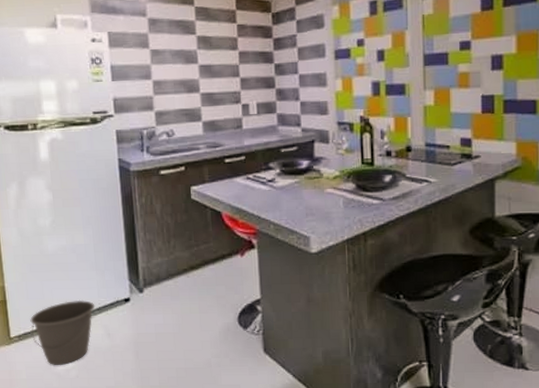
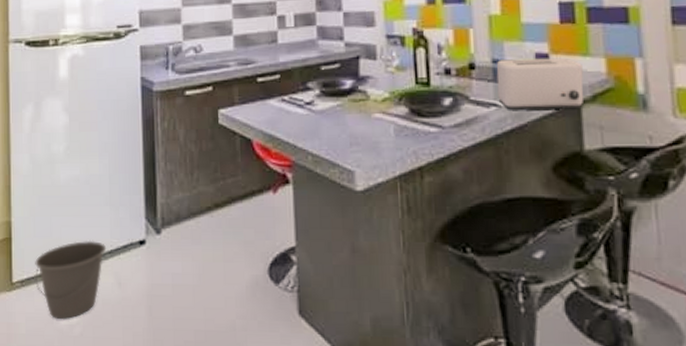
toaster: none [428,141,498,186] -> present [496,57,584,111]

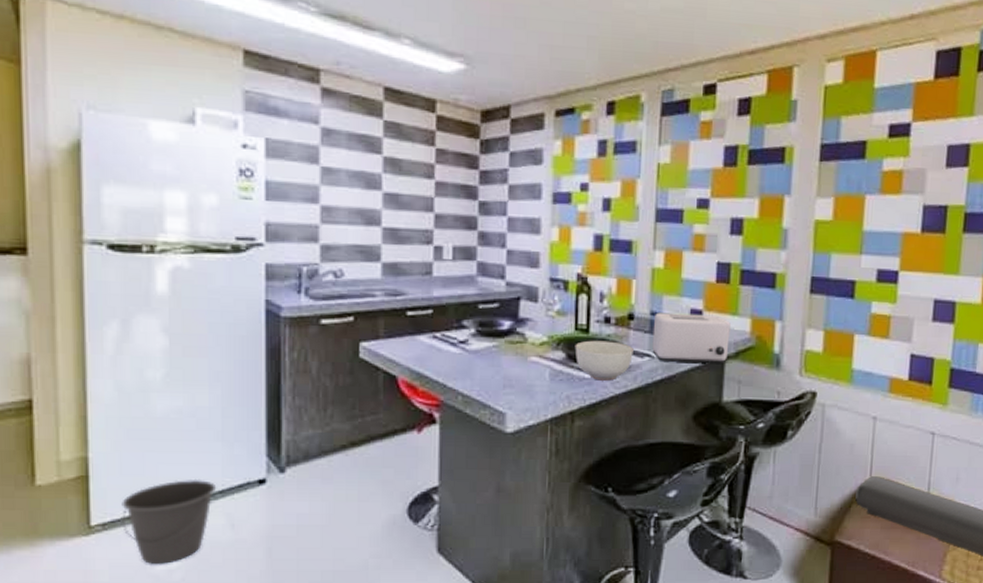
bowl: none [417,92,479,134] -> present [574,340,634,381]

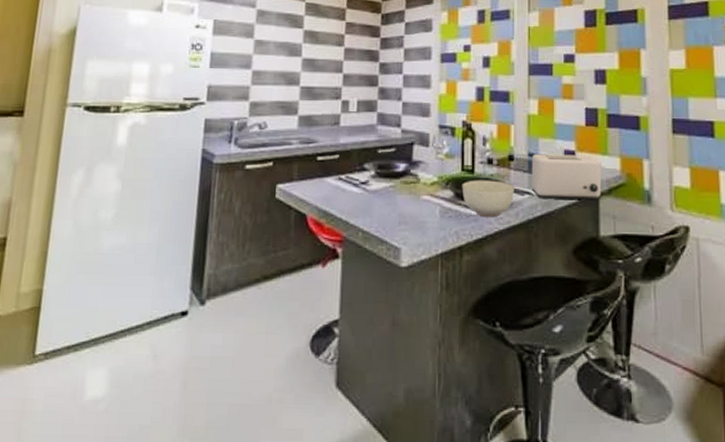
bucket: present [122,478,217,565] -> none [61,310,146,395]

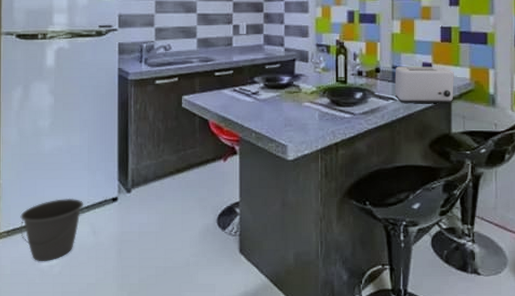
bucket: none [61,310,146,395] -> present [20,198,84,262]
bowl: present [462,180,514,217] -> none [336,89,381,119]

